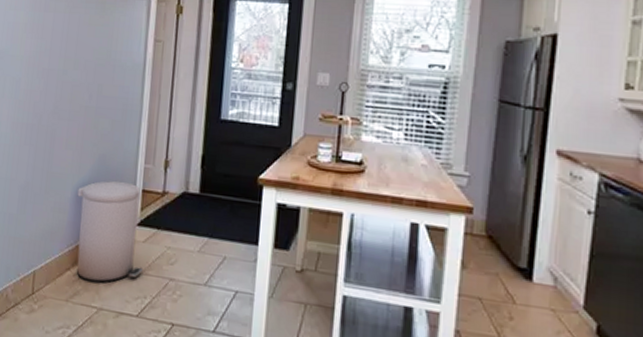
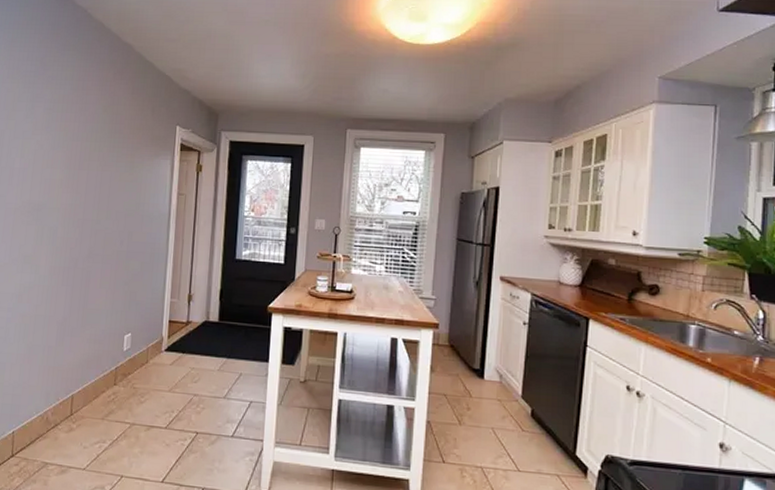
pedal bin: present [76,180,143,284] -> none [111,314,170,403]

